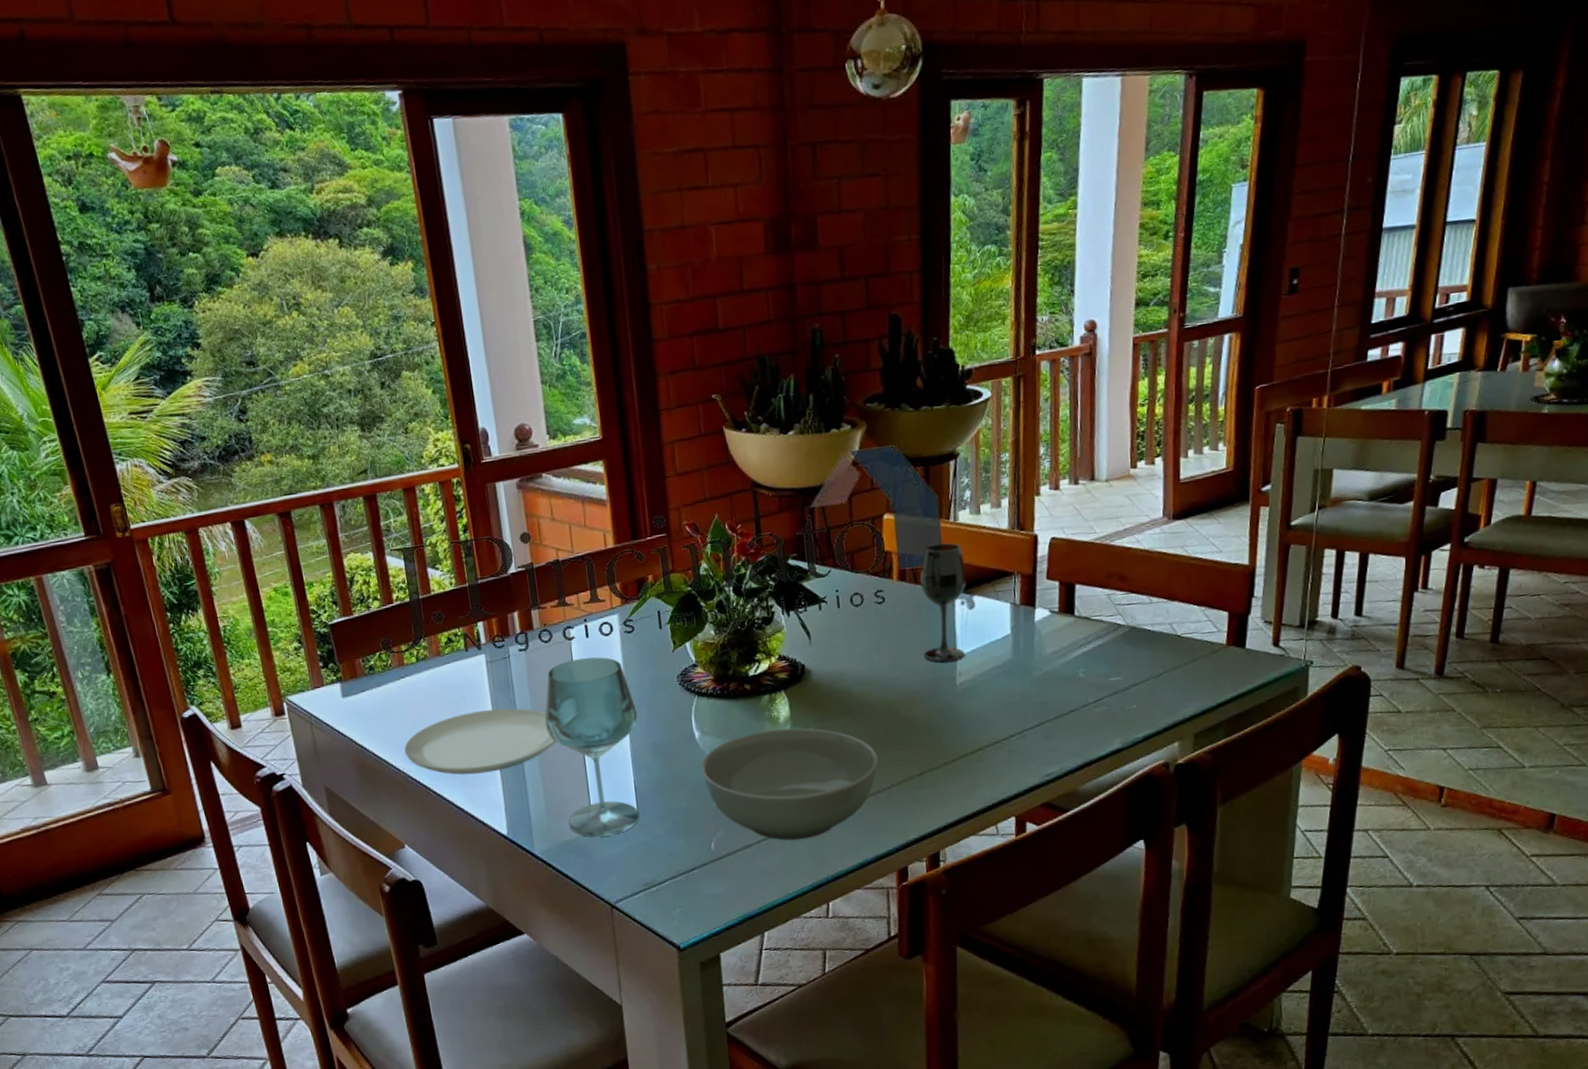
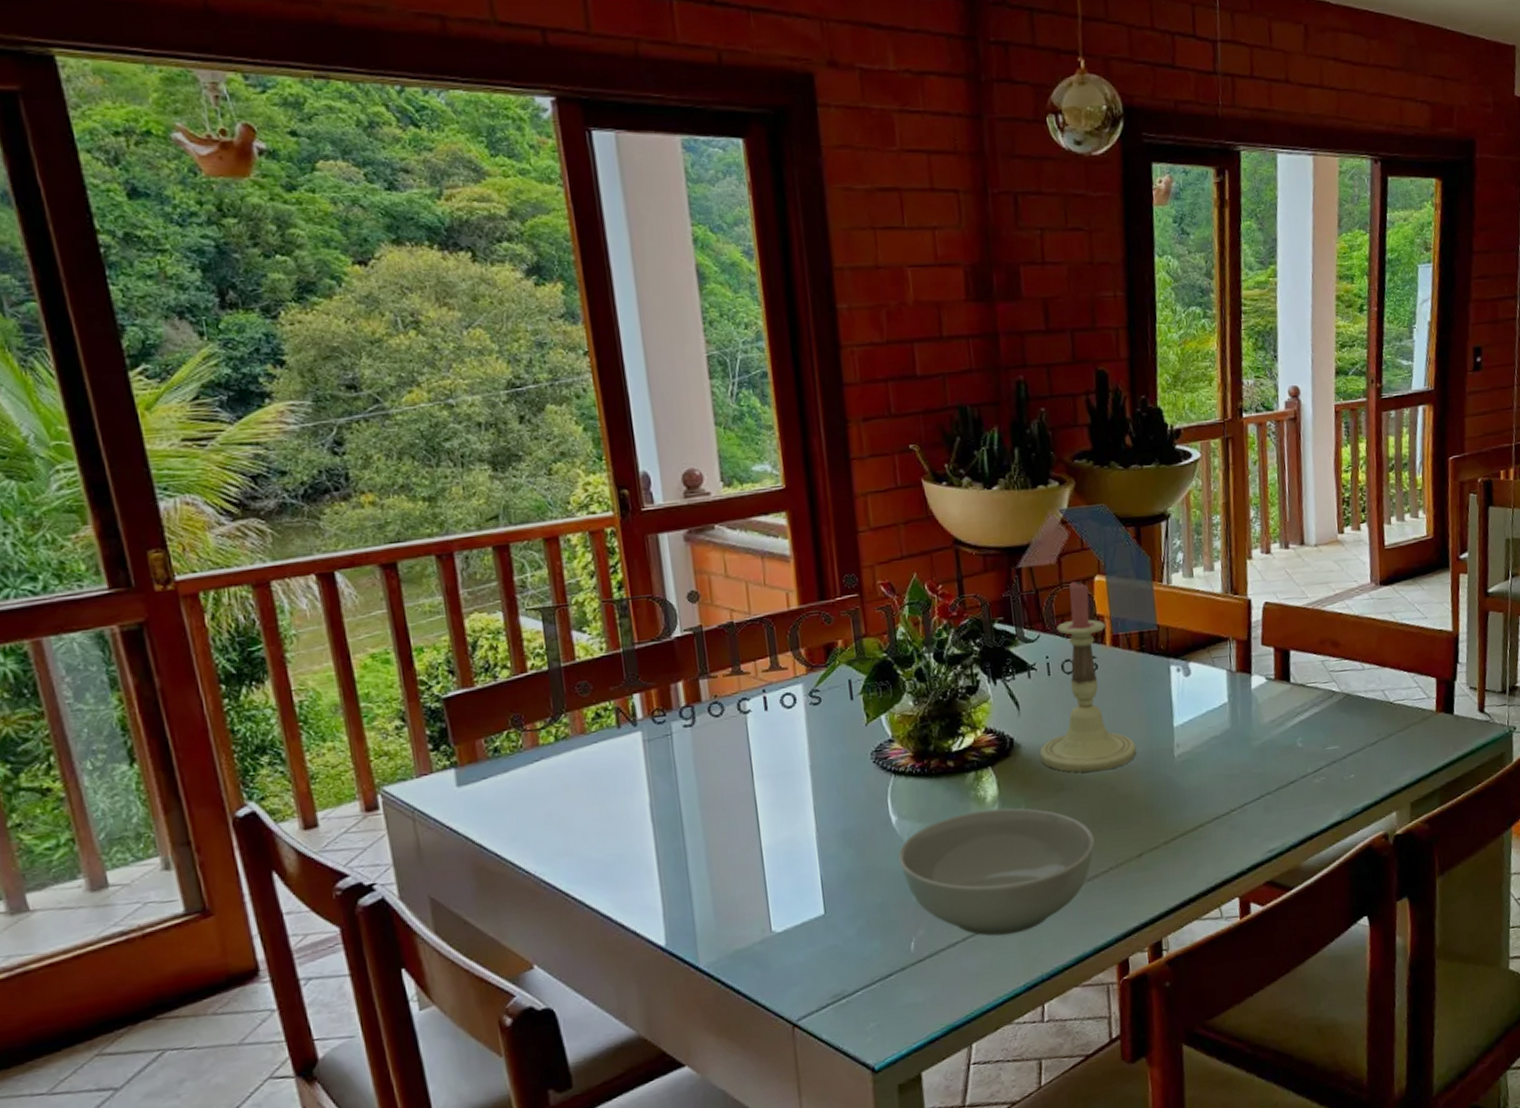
plate: present [404,708,556,775] -> none [536,794,727,876]
wine glass: present [544,657,639,837] -> none [713,732,827,944]
candlestick: none [829,519,920,698] -> present [1040,581,1137,773]
wine glass: present [920,543,967,662] -> none [1134,606,1182,733]

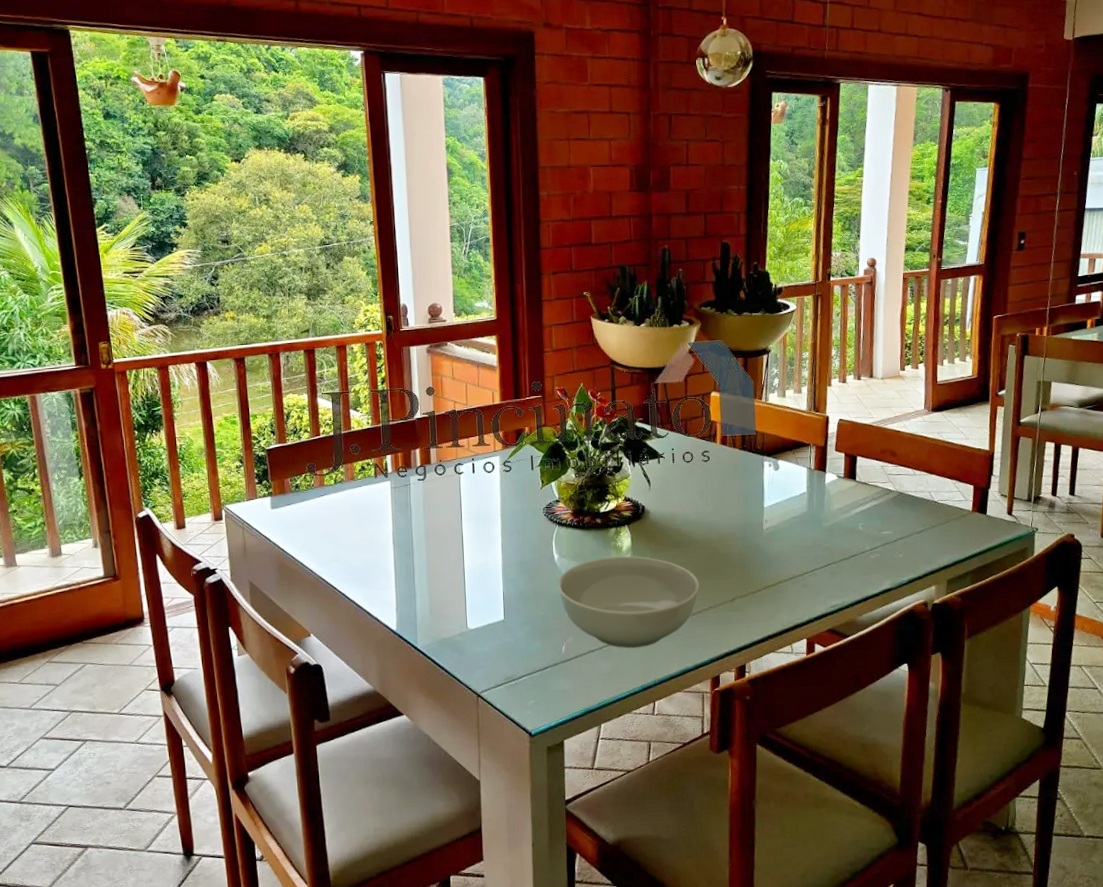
candlestick: present [1040,581,1137,773] -> none [663,395,735,536]

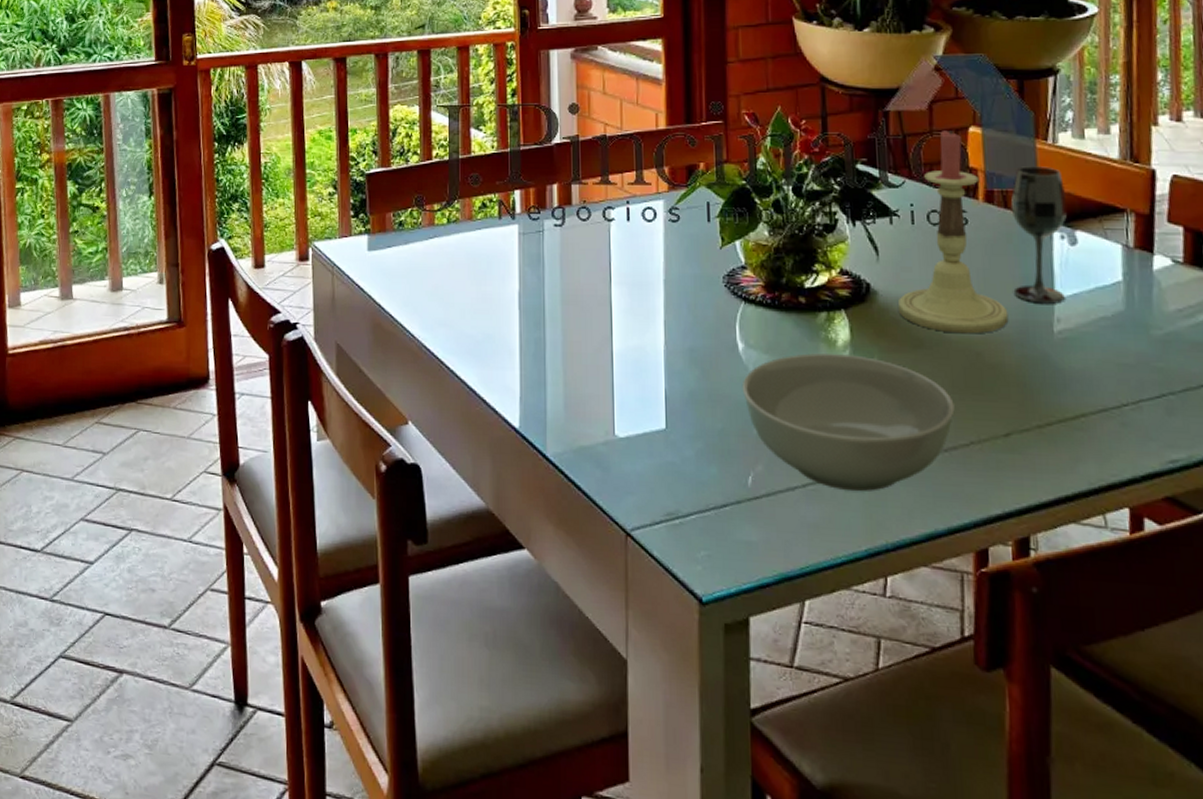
candlestick: none [663,395,735,536] -> present [898,130,1009,334]
wine glass: none [738,418,774,511] -> present [1011,166,1068,304]

